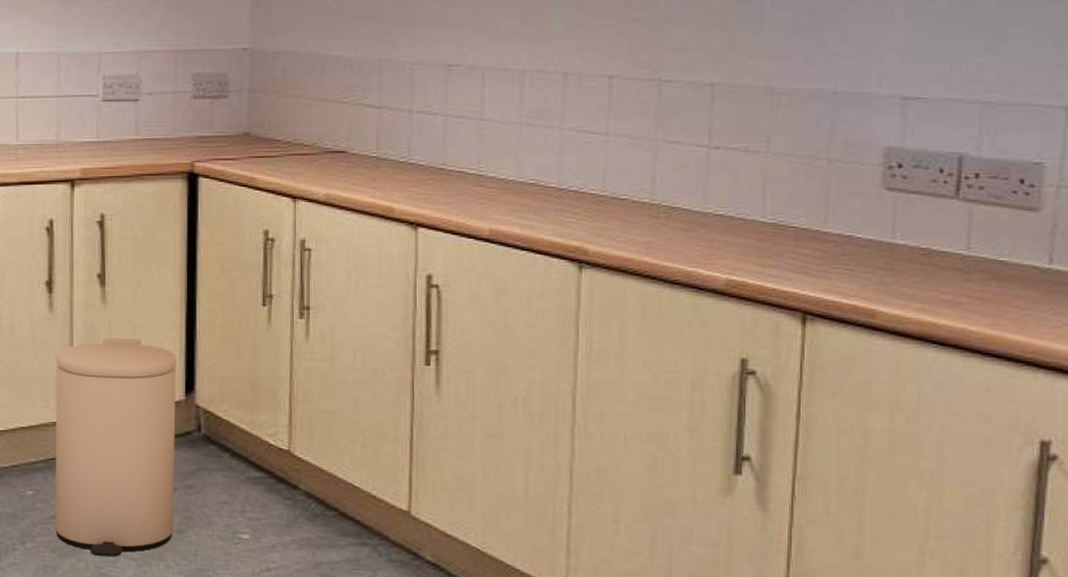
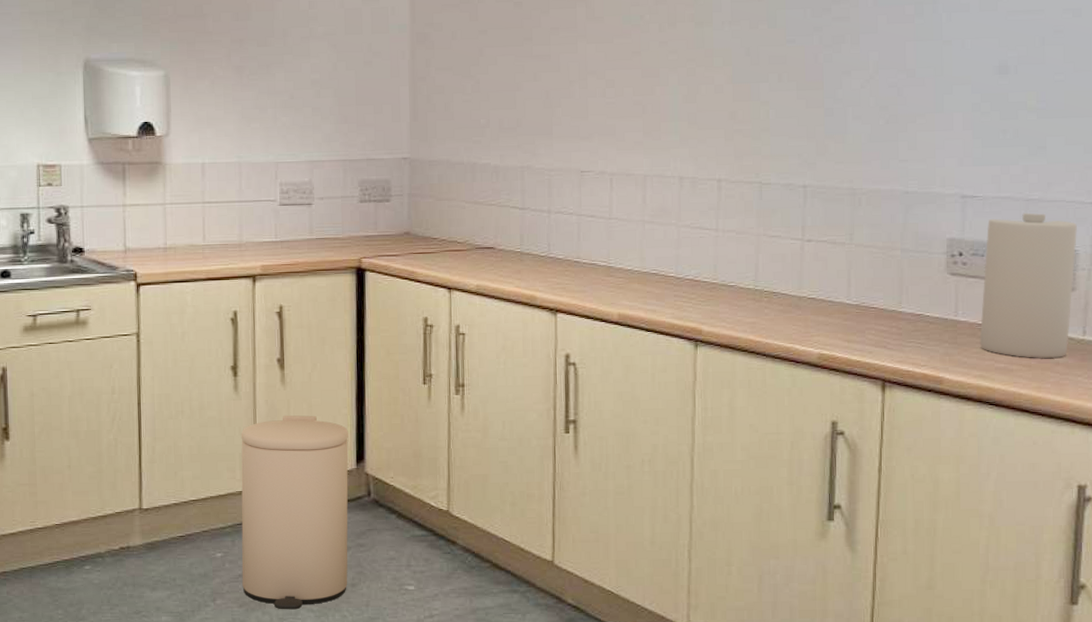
paper towel holder: none [921,118,1044,291] -> present [979,212,1077,359]

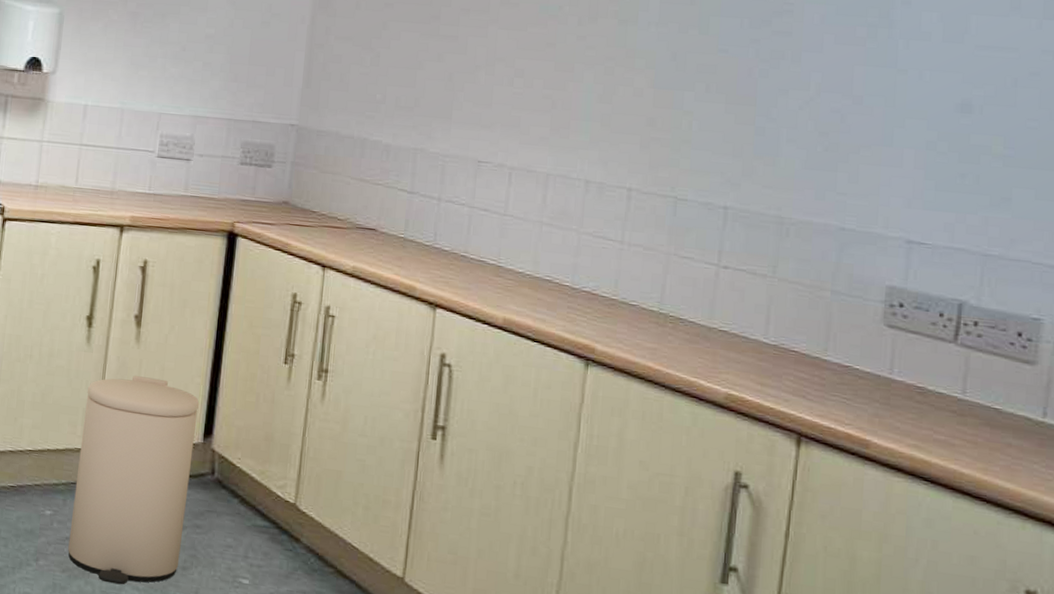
paper towel holder: present [979,212,1077,359] -> none [916,269,1043,439]

